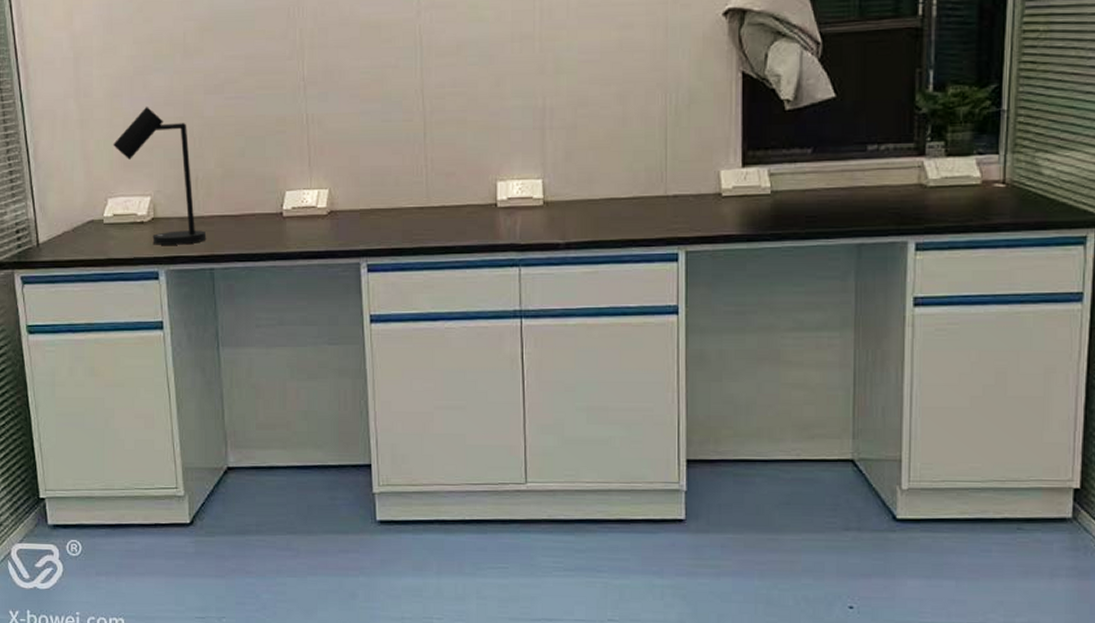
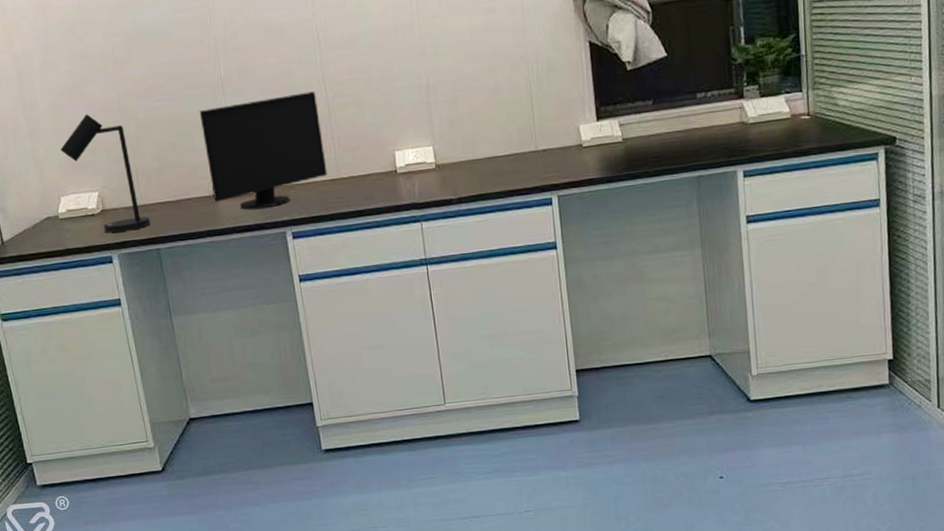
computer monitor: none [275,103,416,233] -> present [199,91,328,209]

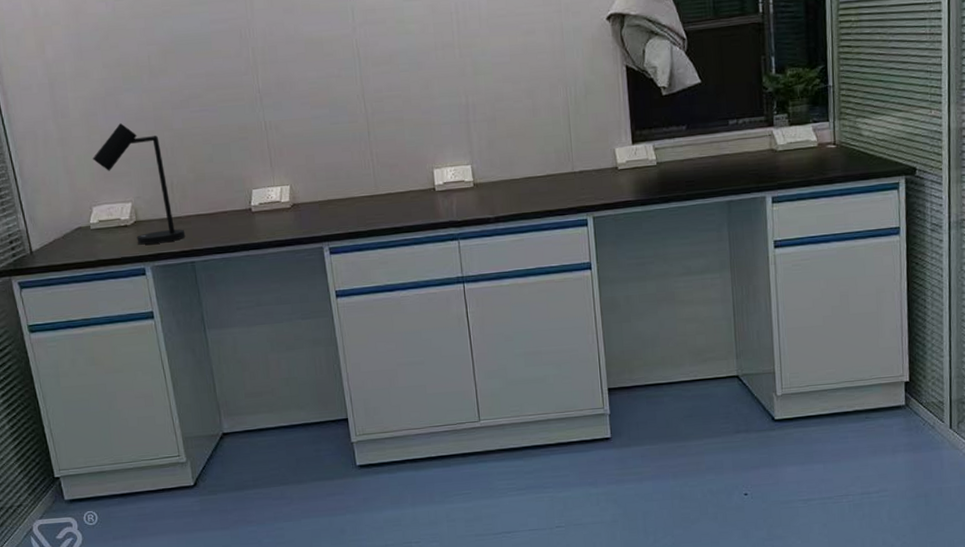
computer monitor: present [199,91,328,209] -> none [236,107,366,224]

